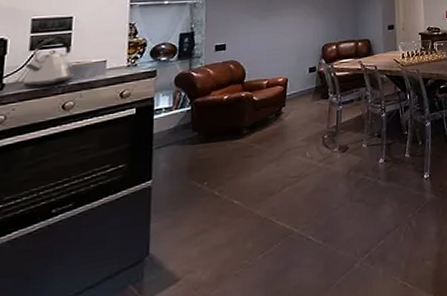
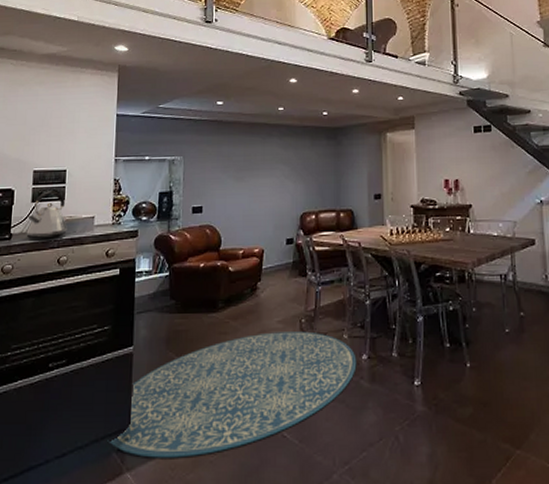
rug: none [123,145,375,284] -> present [107,331,357,458]

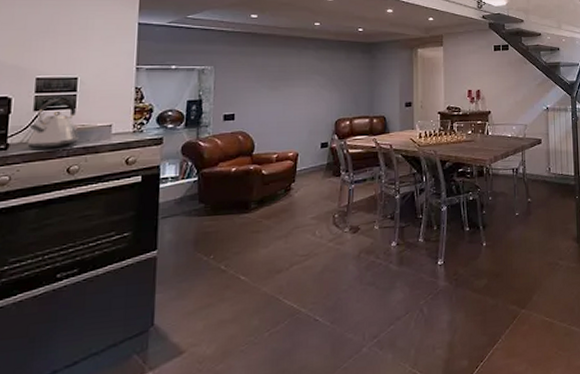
rug: present [107,331,357,458] -> none [127,225,386,355]

